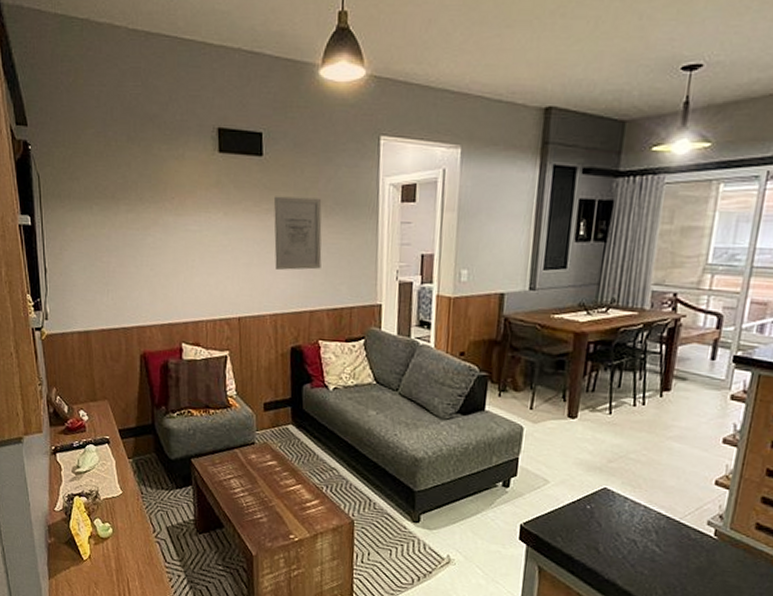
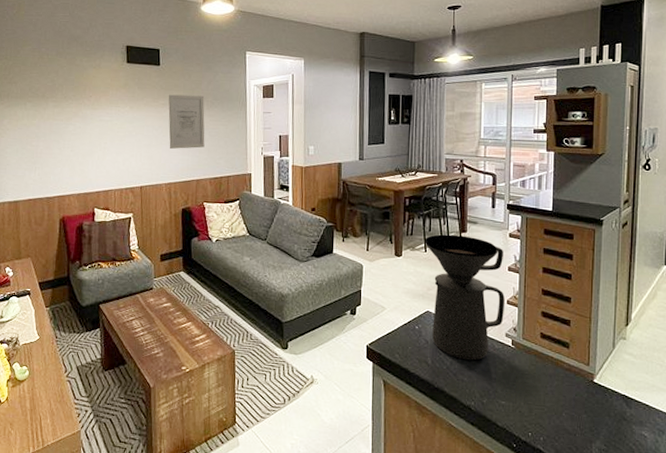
coffee maker: none [607,392,719,551] -> present [424,234,505,361]

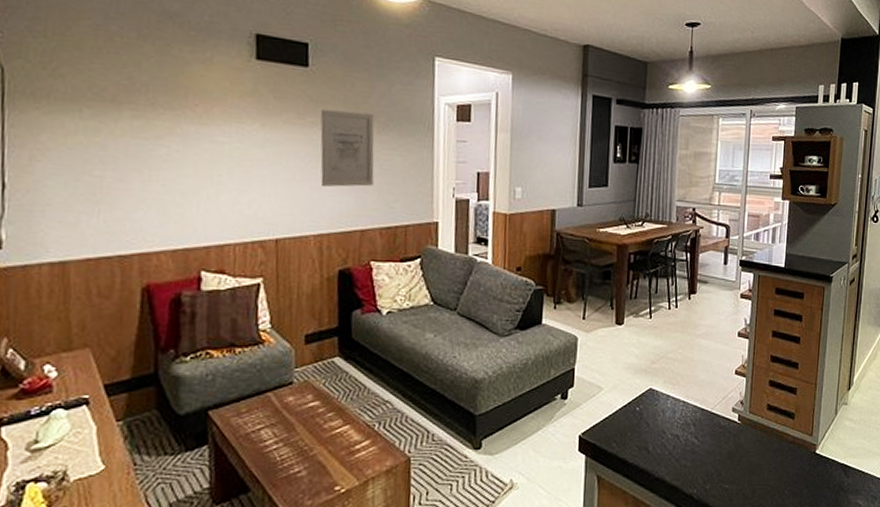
coffee maker: present [424,234,505,361] -> none [650,297,734,442]

